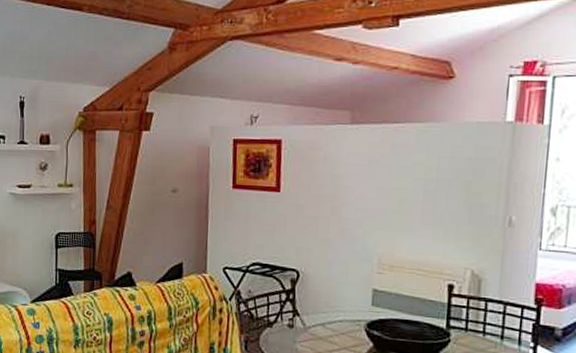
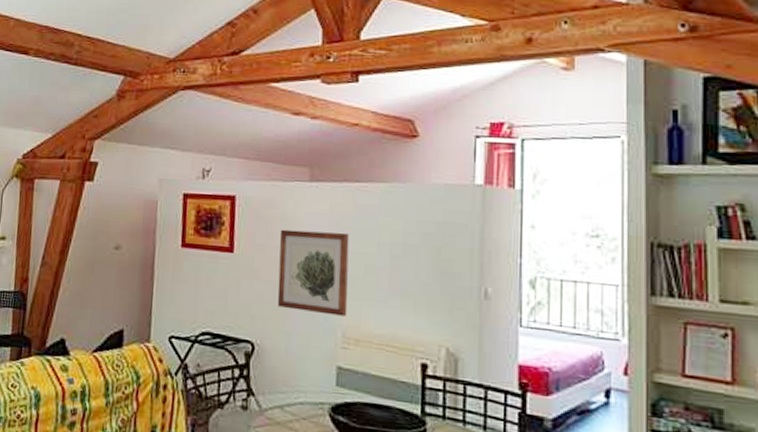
wall art: none [319,169,387,246] -> present [277,229,350,317]

